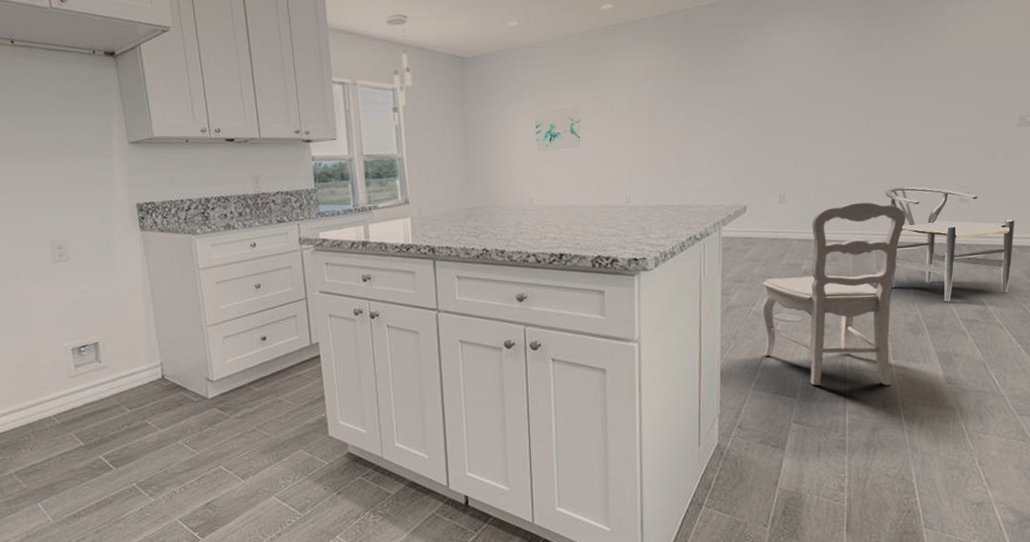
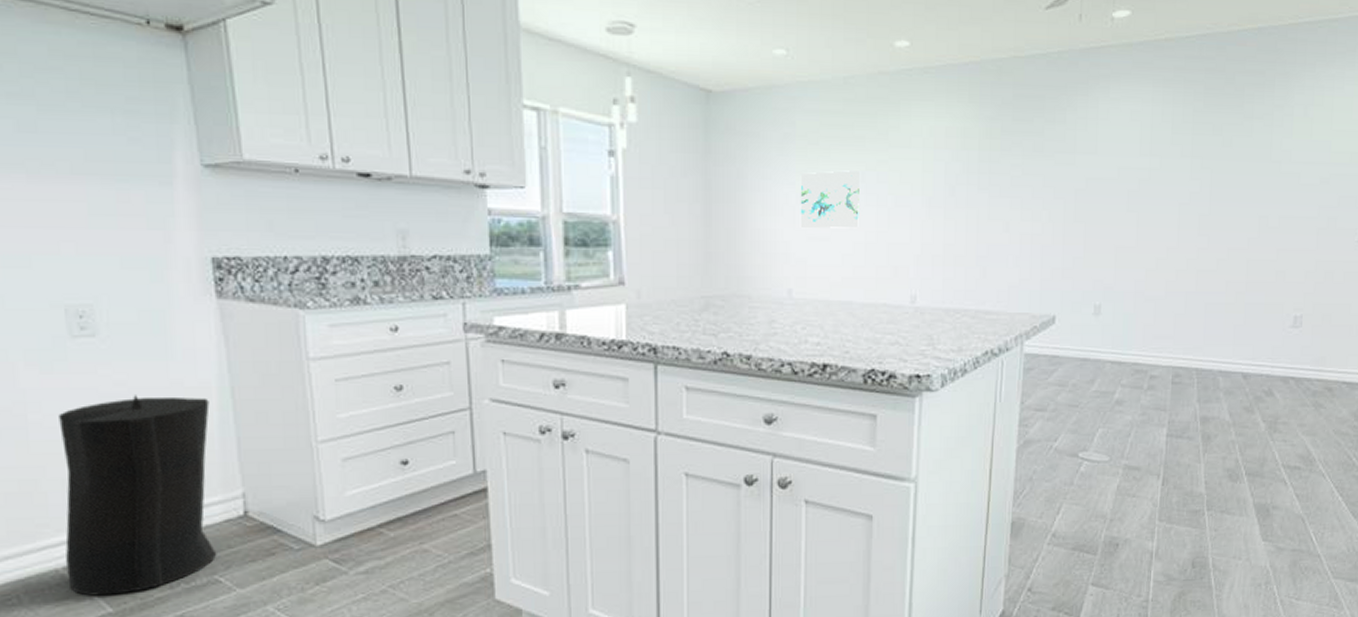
trash can: none [48,298,146,434] -> present [58,395,217,596]
chair: present [761,202,906,386] -> none [1064,320,1233,541]
chair: present [884,186,1015,302] -> none [1212,304,1347,445]

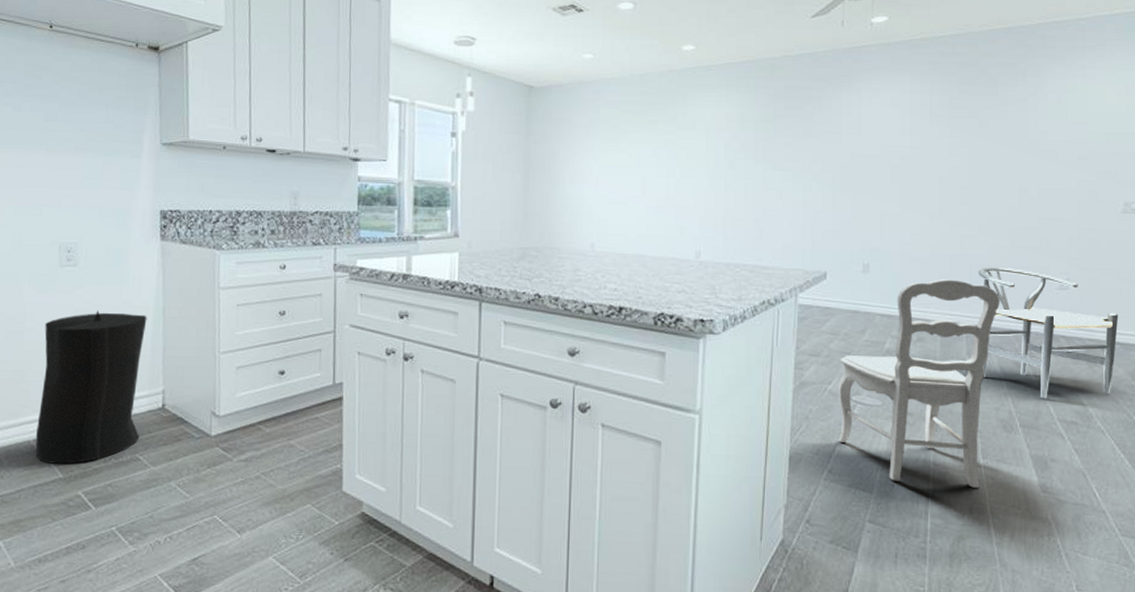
wall art: present [800,170,860,229] -> none [602,148,652,195]
chair: none [1064,320,1233,541] -> present [838,279,1000,488]
chair: none [1212,304,1347,445] -> present [977,266,1119,399]

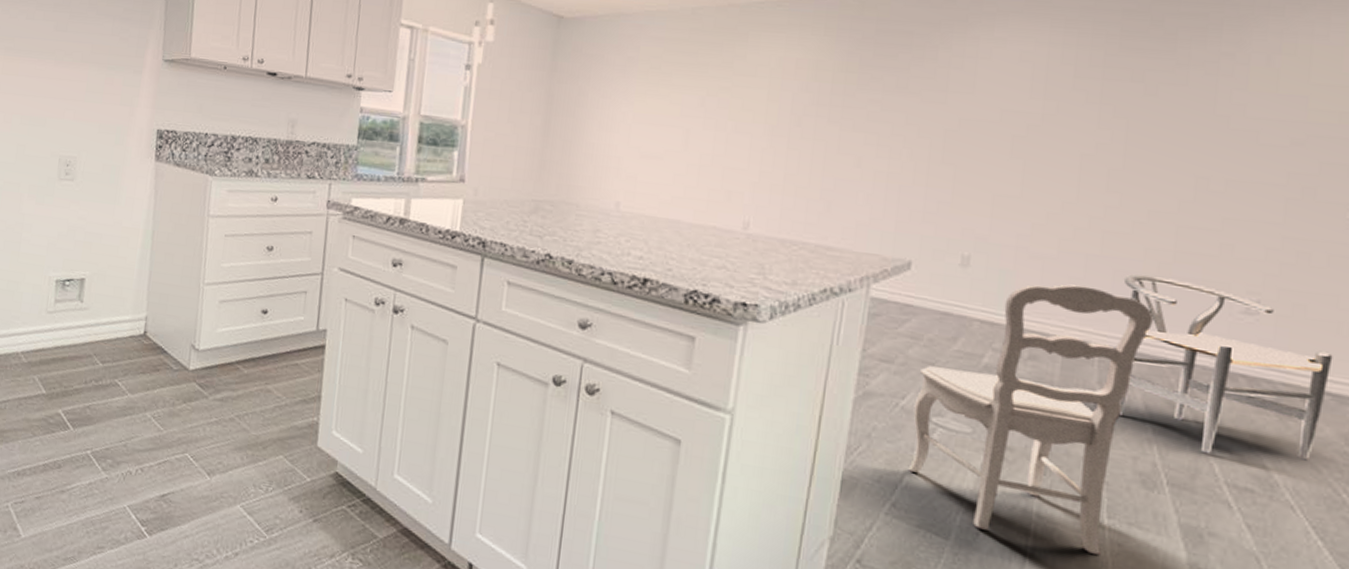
trash can: present [35,311,147,464] -> none [23,228,136,381]

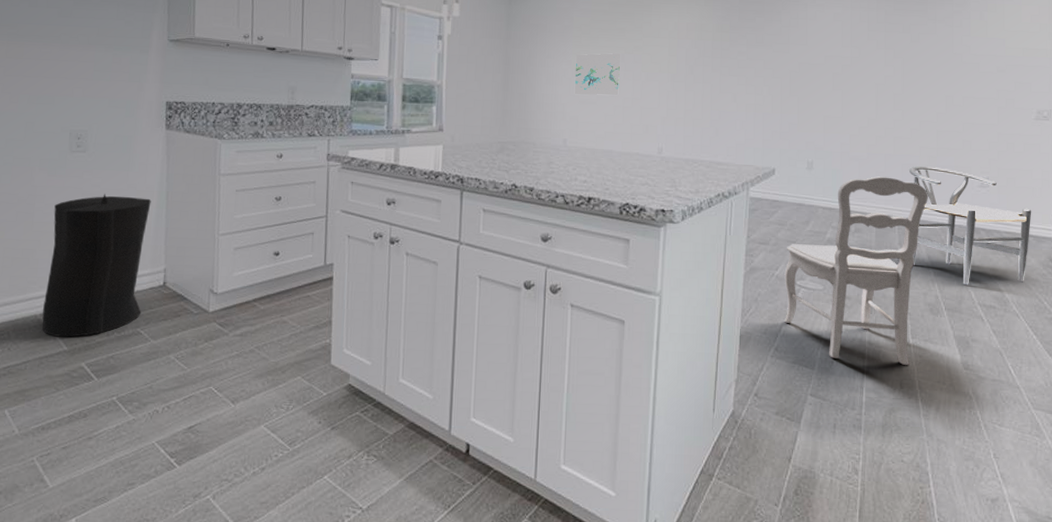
trash can: none [23,228,136,381] -> present [42,194,151,338]
wall art: none [634,94,700,150] -> present [574,53,620,96]

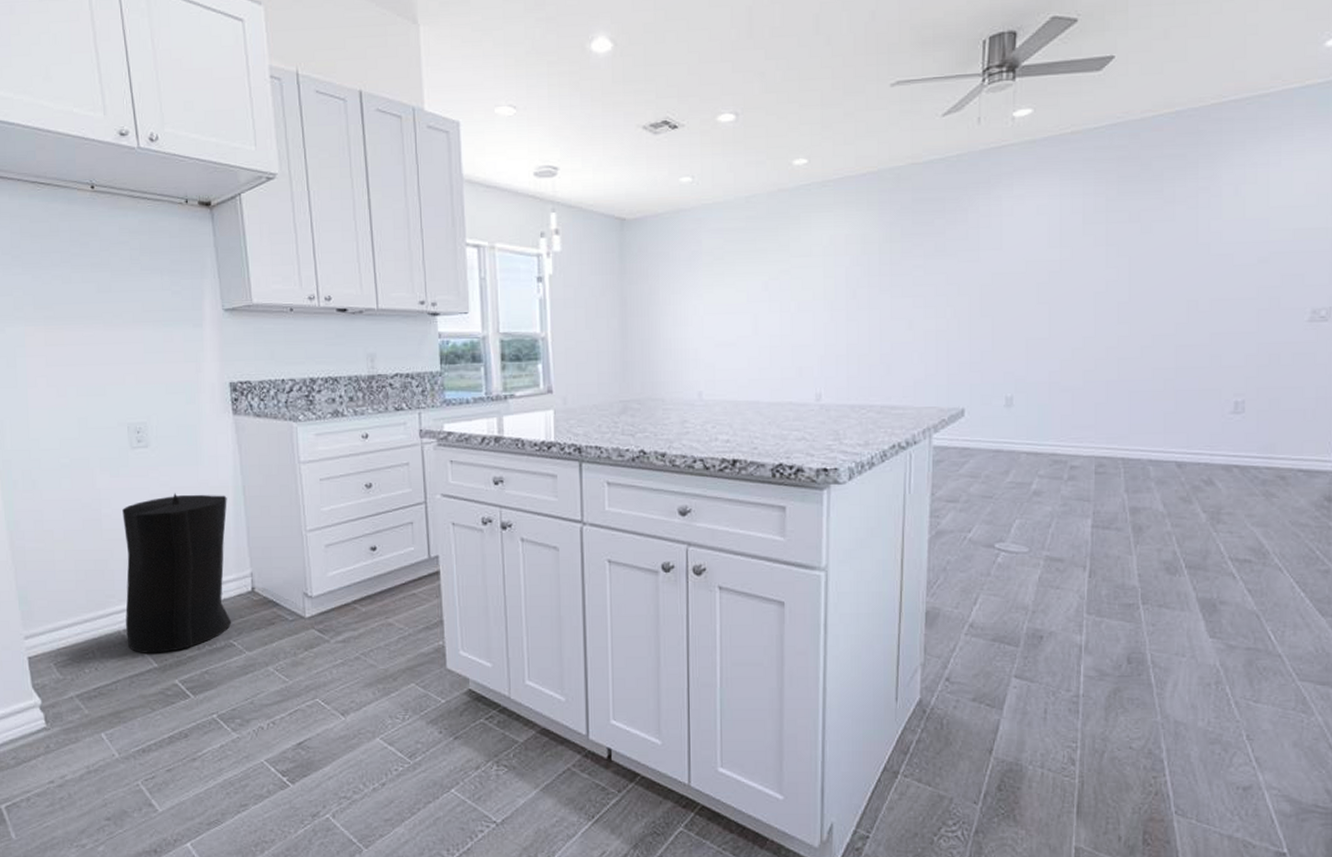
wall art: present [574,53,620,96] -> none [707,281,764,337]
chair: present [784,176,928,365] -> none [979,409,1164,636]
chair: present [908,165,1032,286] -> none [1138,391,1302,537]

